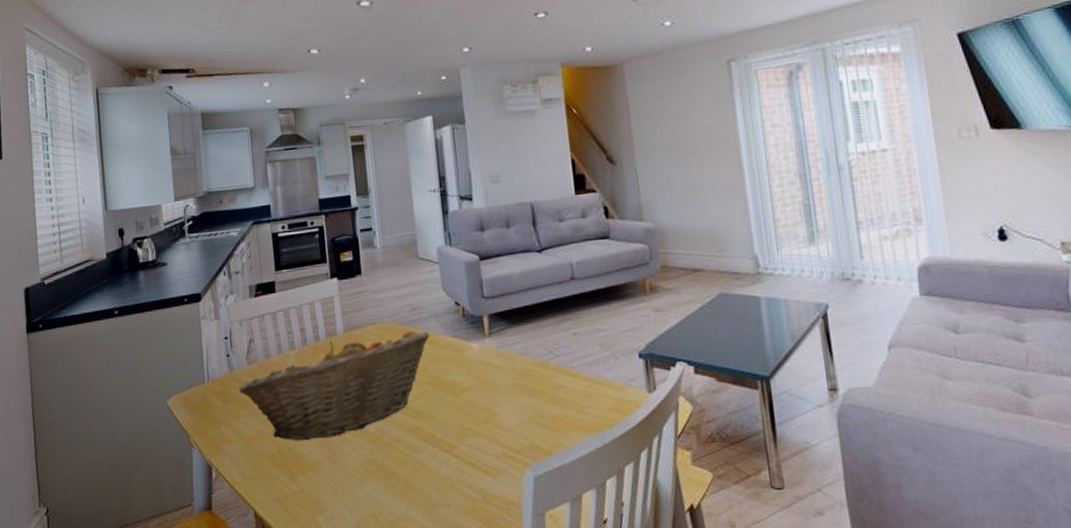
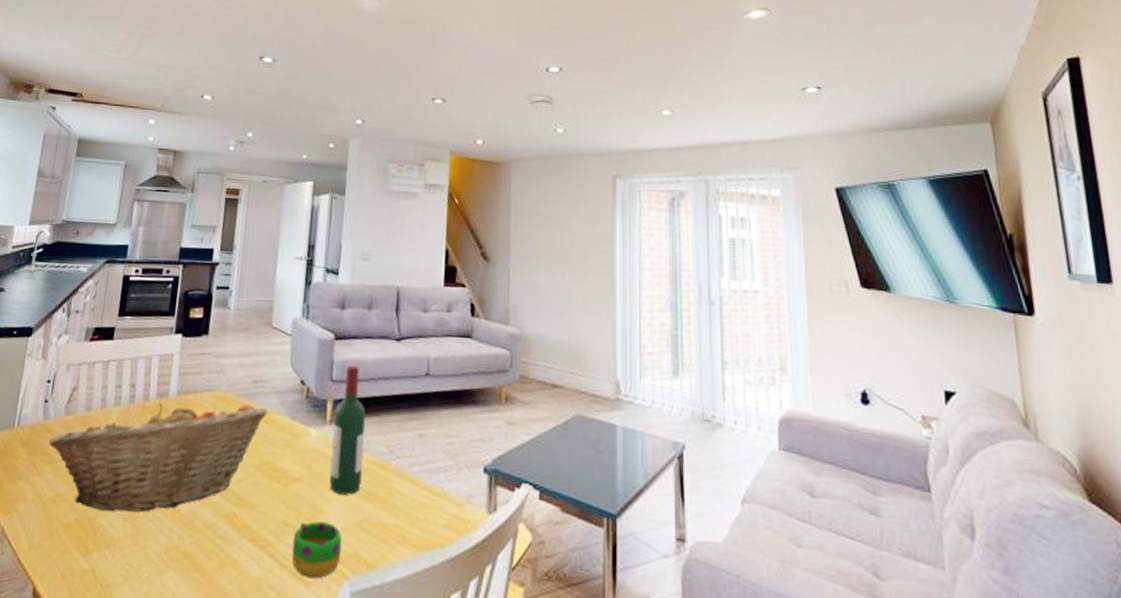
mug: none [473,421,520,470] -> present [291,521,342,579]
wine bottle: none [491,280,527,396] -> present [329,365,366,495]

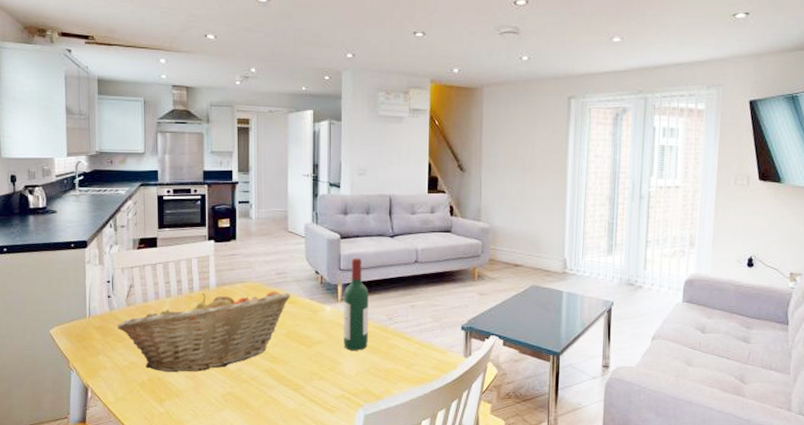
mug: present [291,521,342,579] -> none [318,370,356,408]

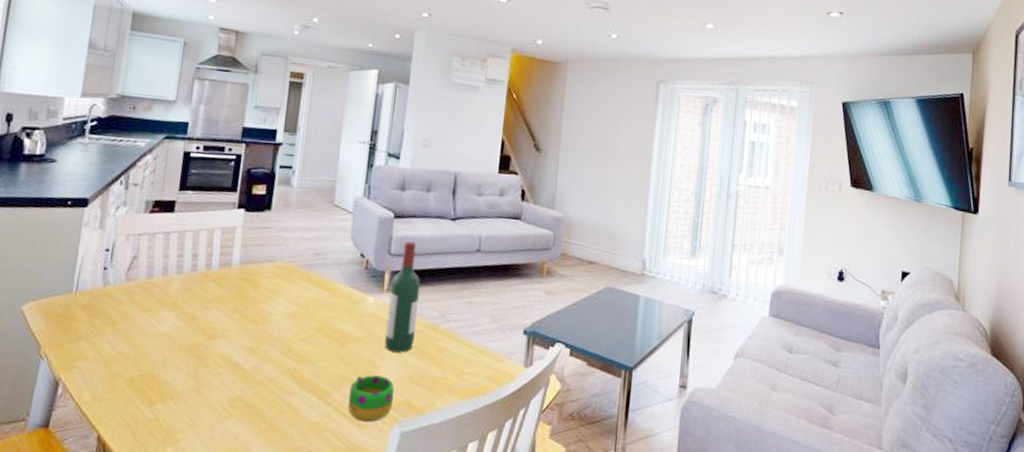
fruit basket: present [117,291,291,373] -> none [110,272,329,369]
mug: none [318,370,356,408] -> present [348,375,395,422]

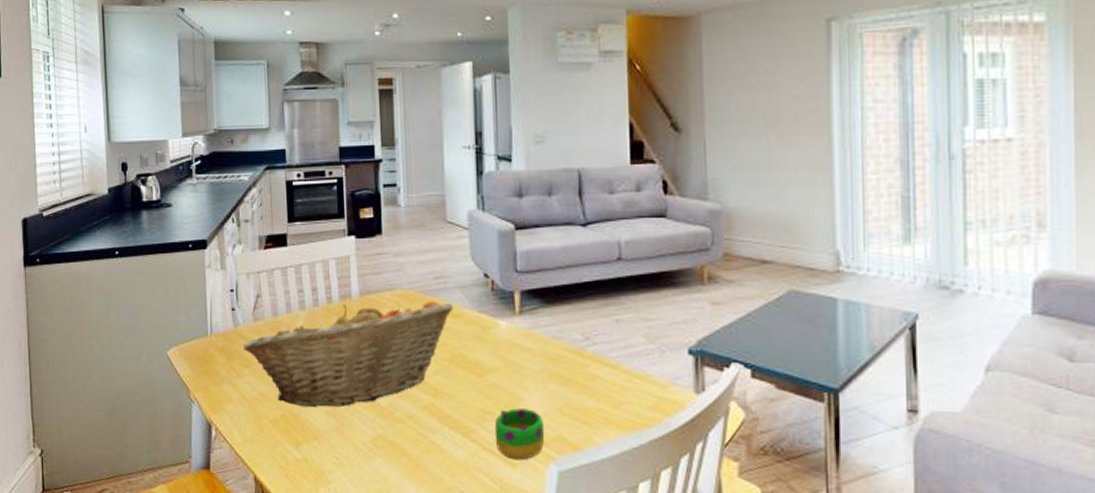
fruit basket: none [110,272,329,369] -> present [244,300,454,408]
wine bottle: present [384,241,420,353] -> none [523,254,558,382]

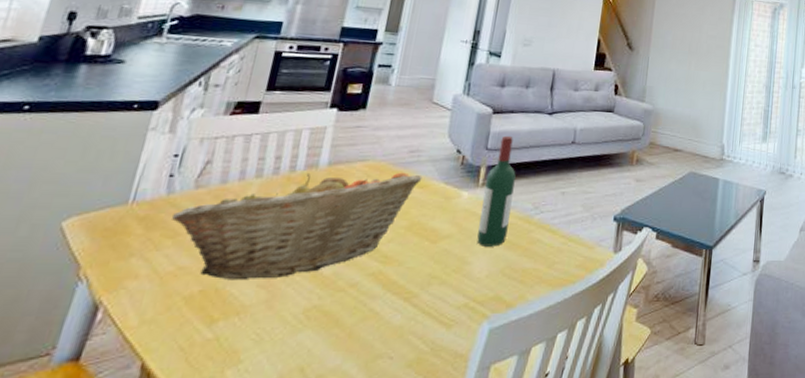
mug: present [494,408,545,460] -> none [435,272,485,321]
wine bottle: none [523,254,558,382] -> present [477,135,516,247]

